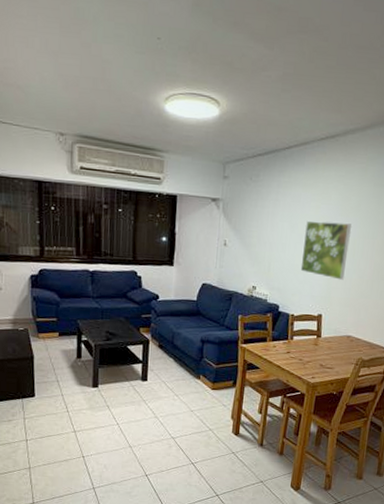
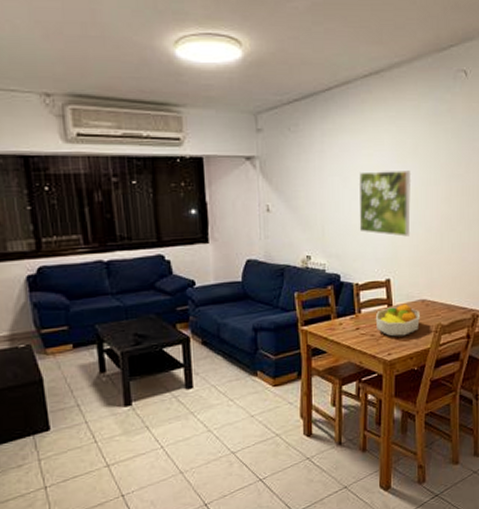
fruit bowl: none [304,337,345,364] -> present [375,303,420,337]

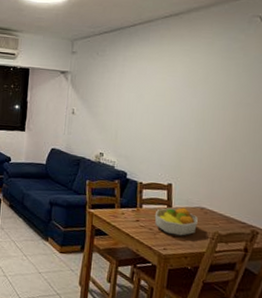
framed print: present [358,171,411,237] -> none [148,91,201,150]

